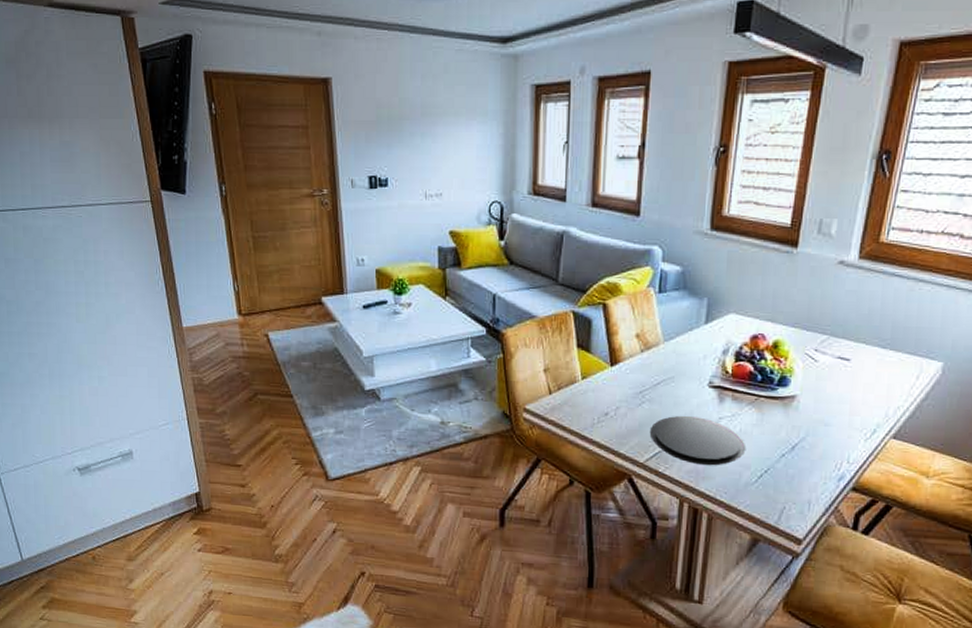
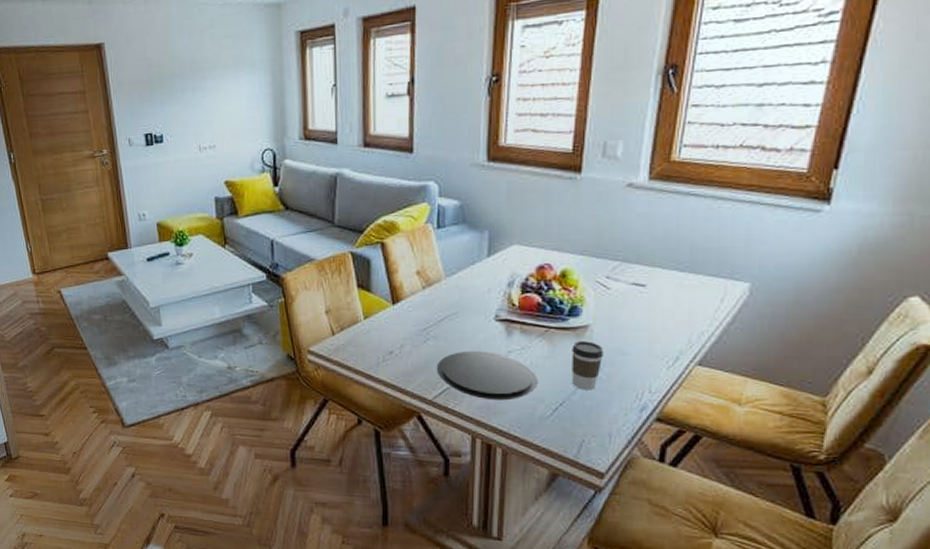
coffee cup: none [777,411,808,459] -> present [572,341,604,390]

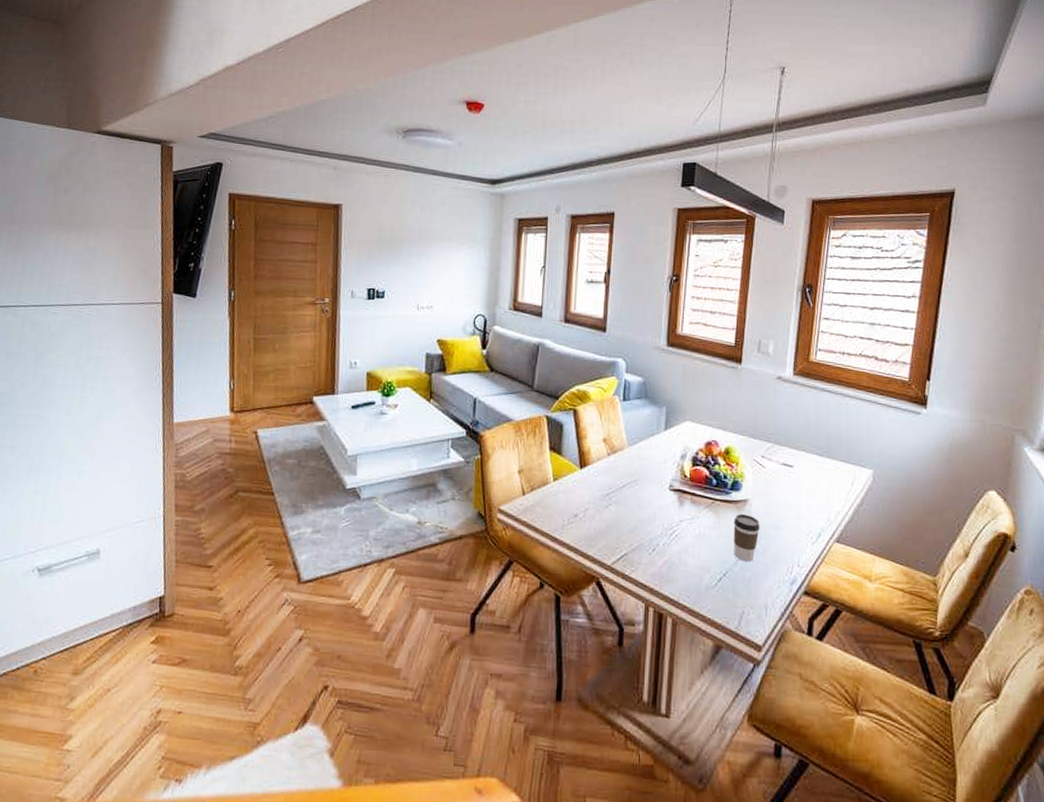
plate: present [436,350,539,401] -> none [616,518,706,569]

